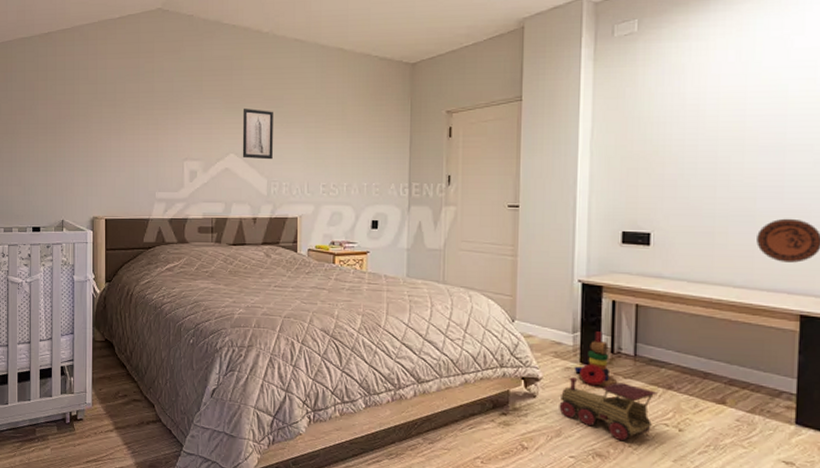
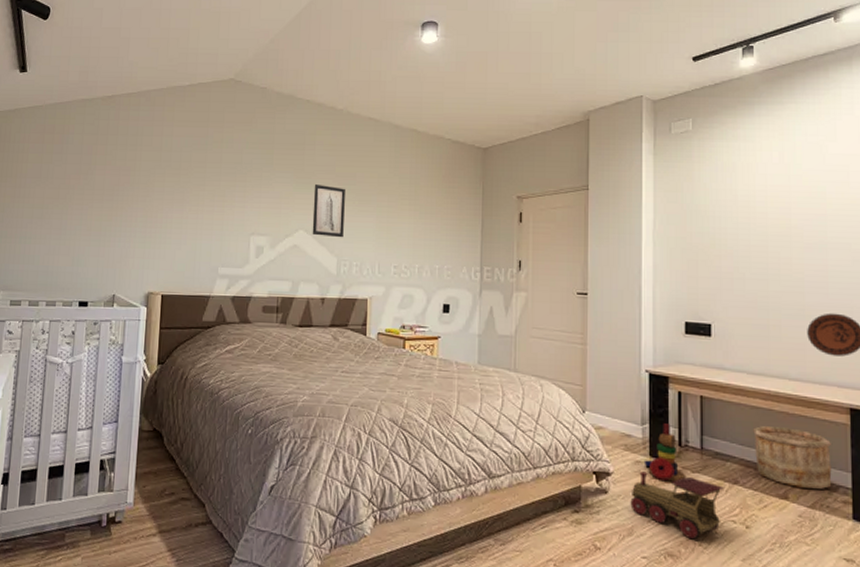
wooden bucket: none [690,333,776,395] -> present [752,426,832,489]

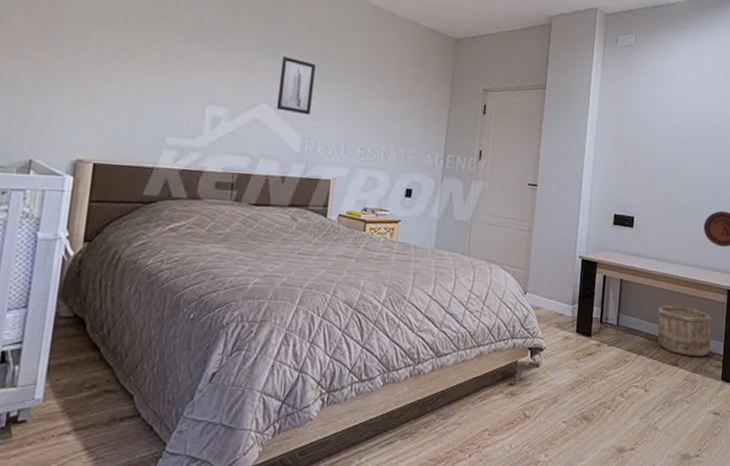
toy train: present [630,471,724,540] -> none [557,346,632,404]
stacking toy: present [644,423,687,482] -> none [571,303,604,355]

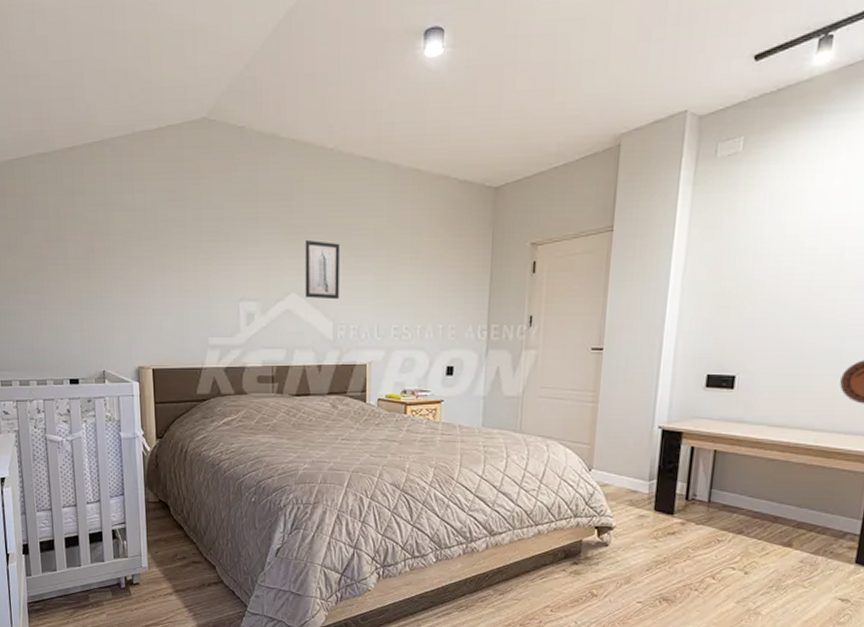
wooden bucket: present [657,305,712,356] -> none [764,478,846,536]

